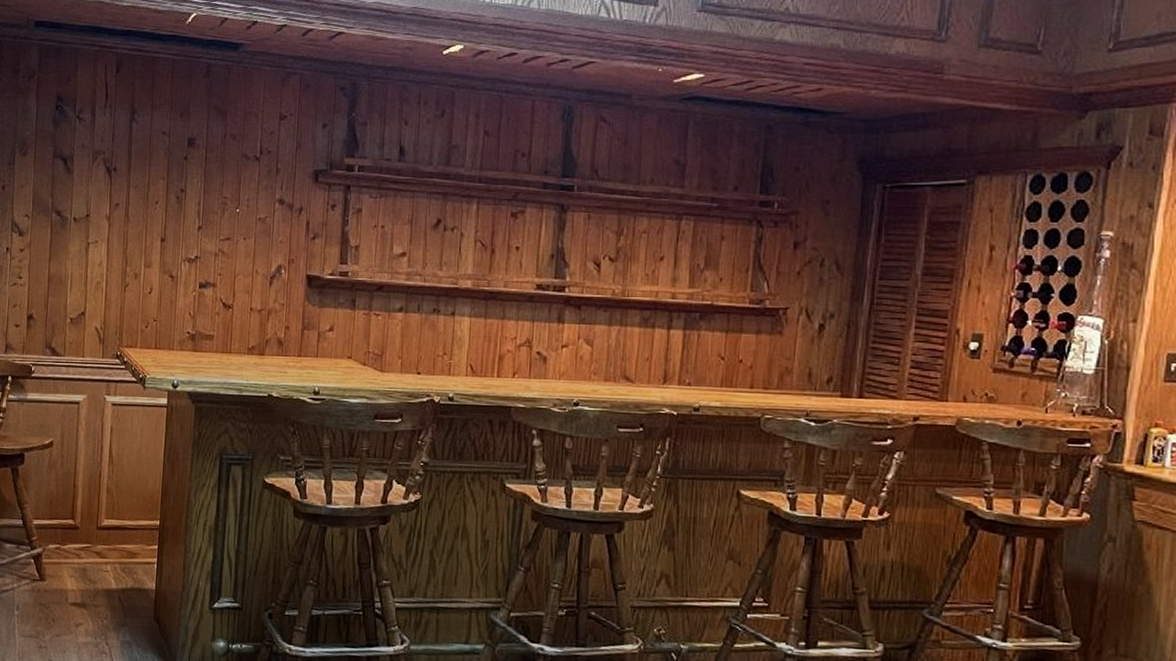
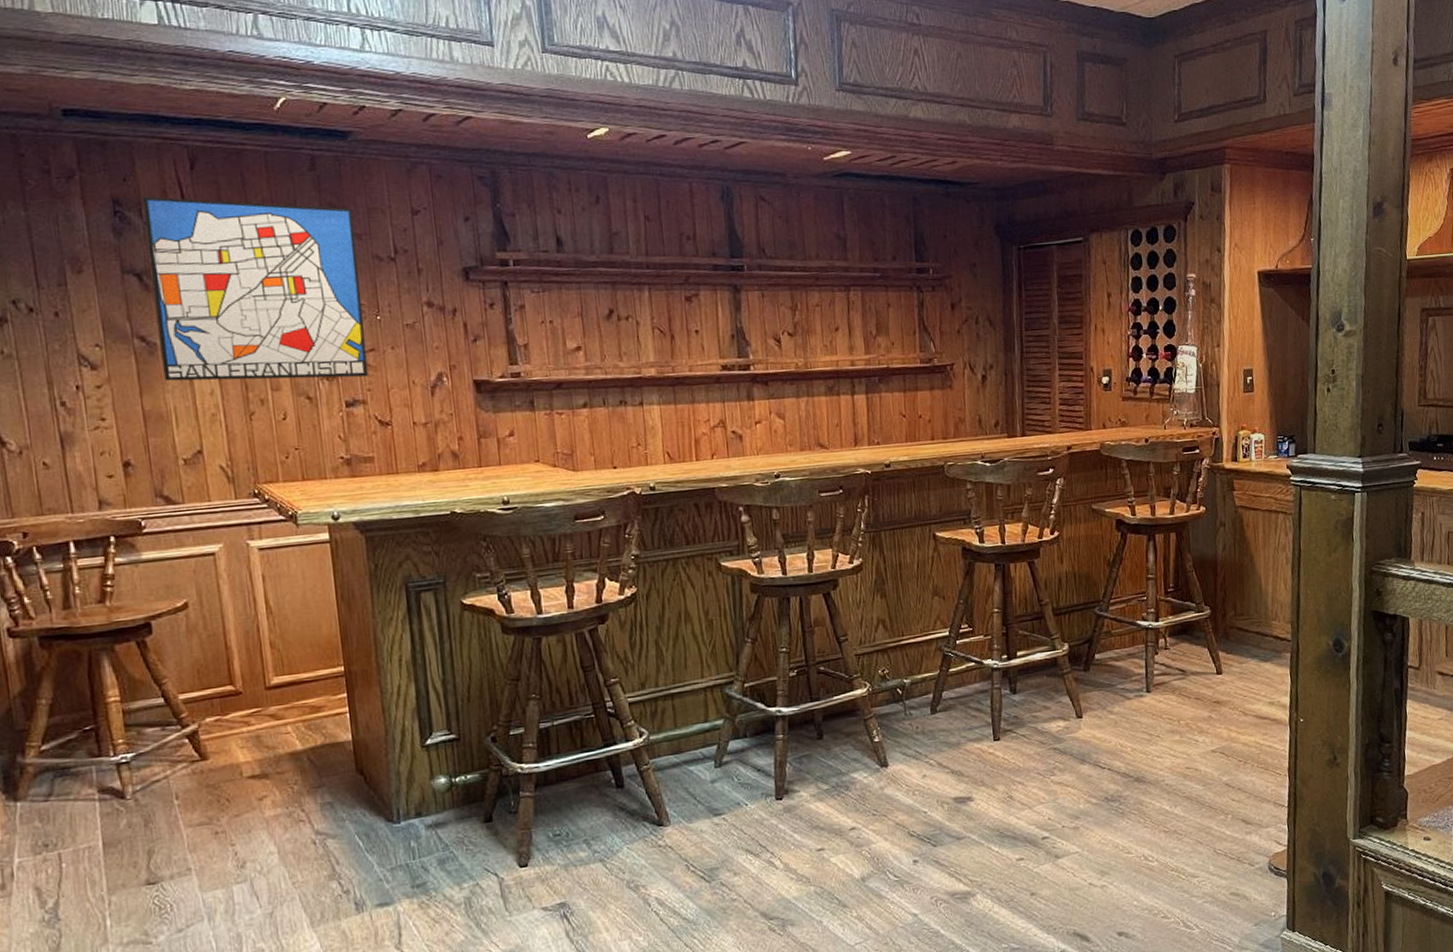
wall art: none [68,94,233,263] -> present [142,196,369,381]

